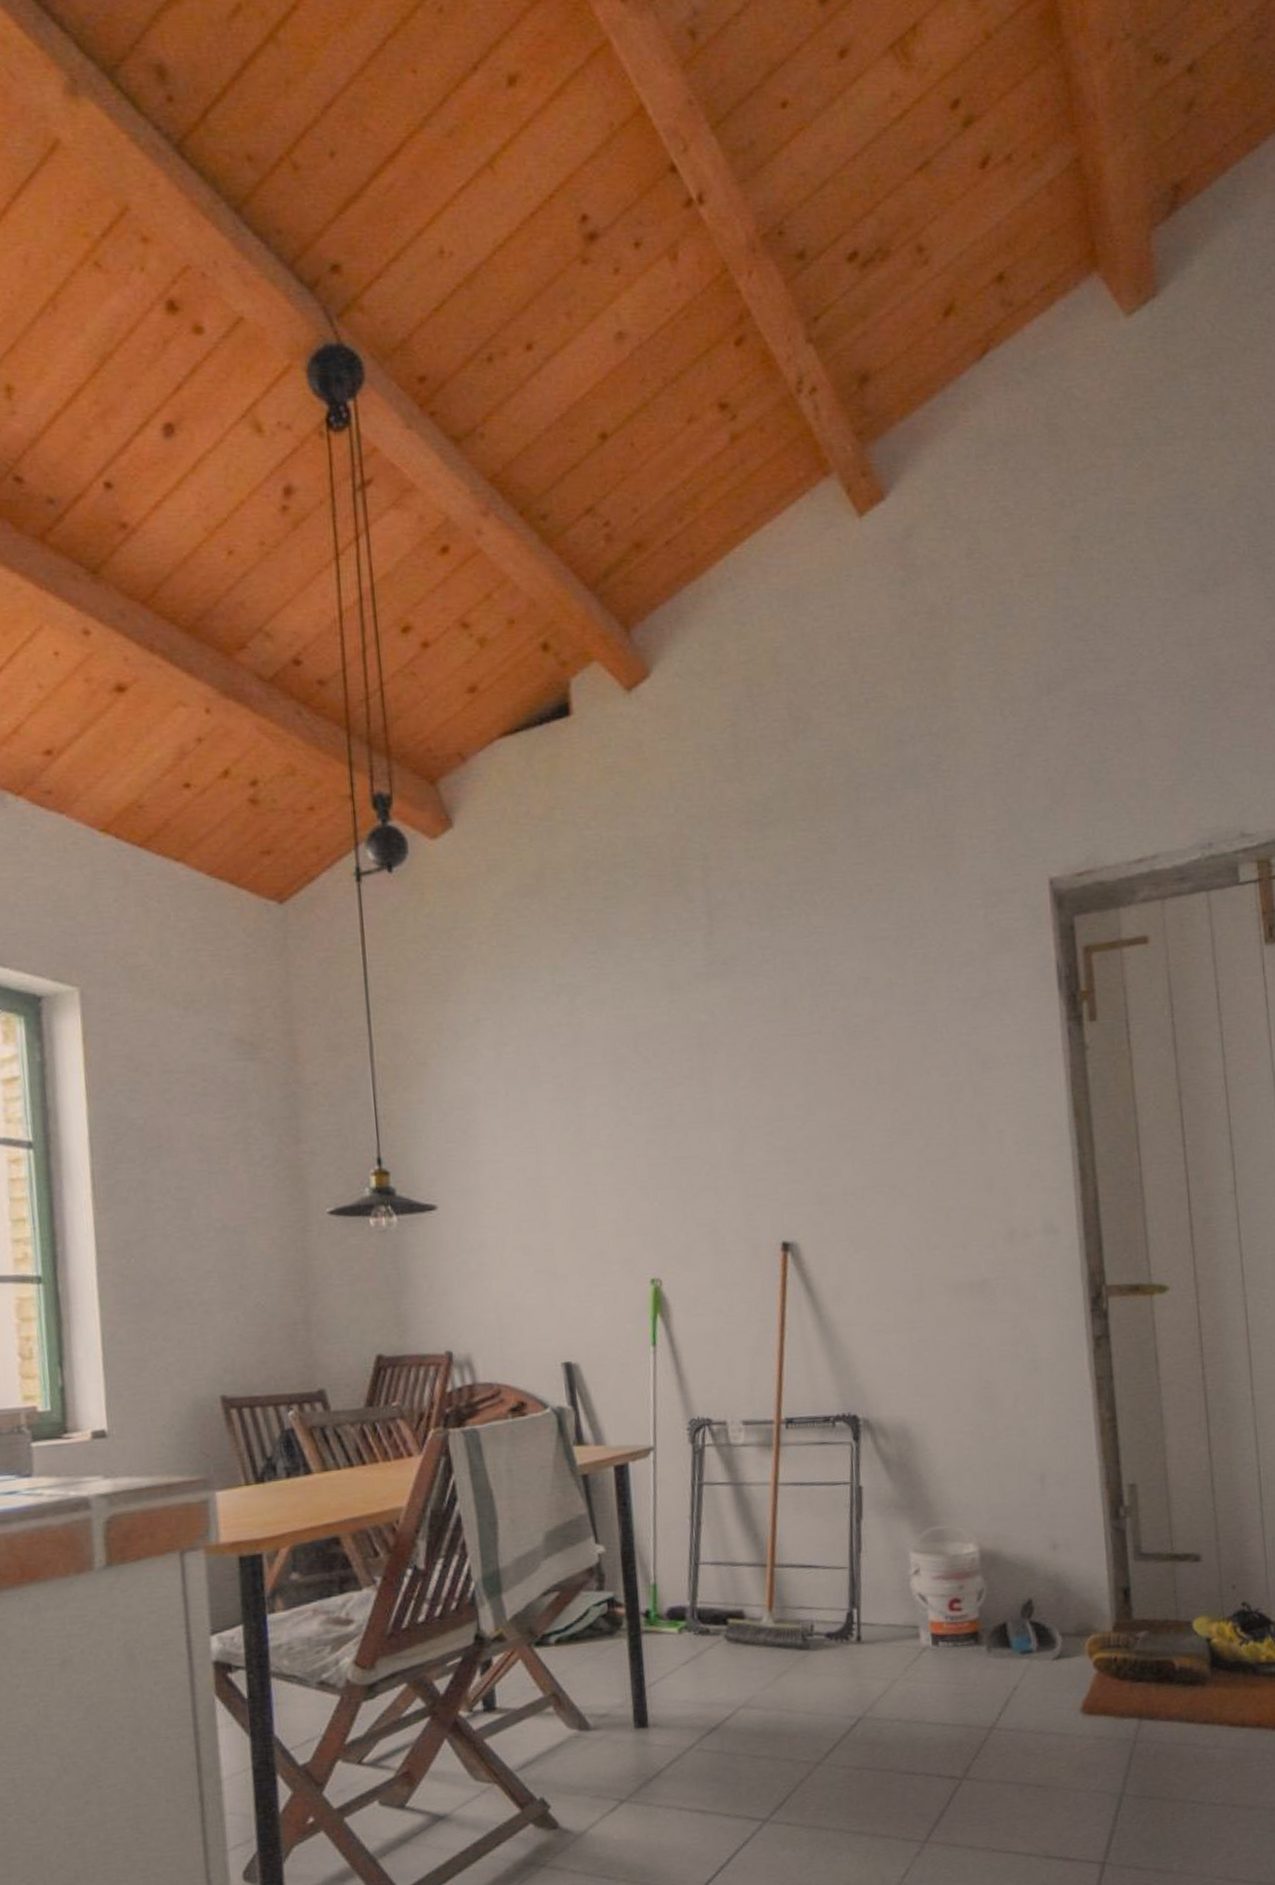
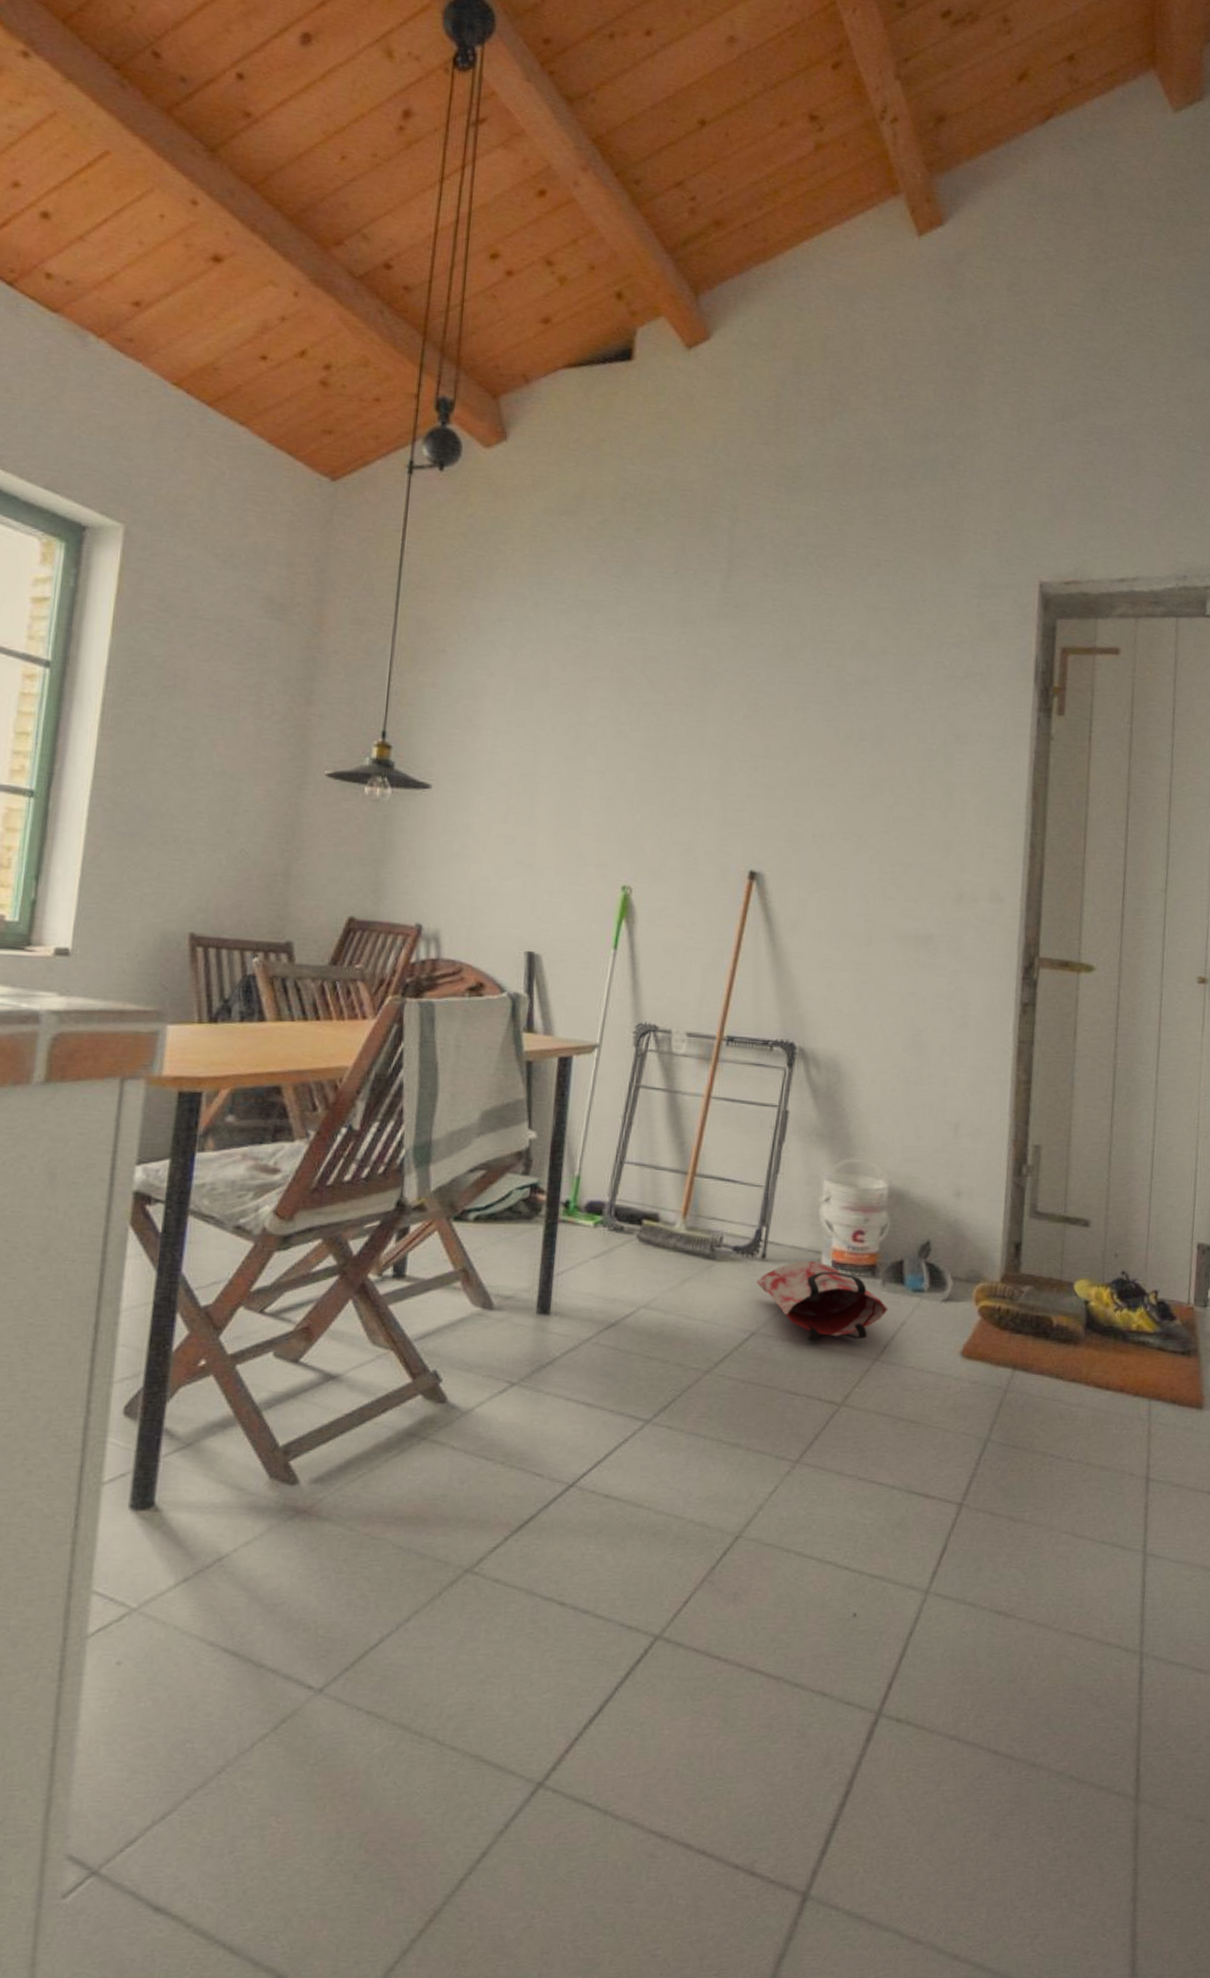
bag: none [855,1636,998,1719] -> present [756,1261,888,1342]

